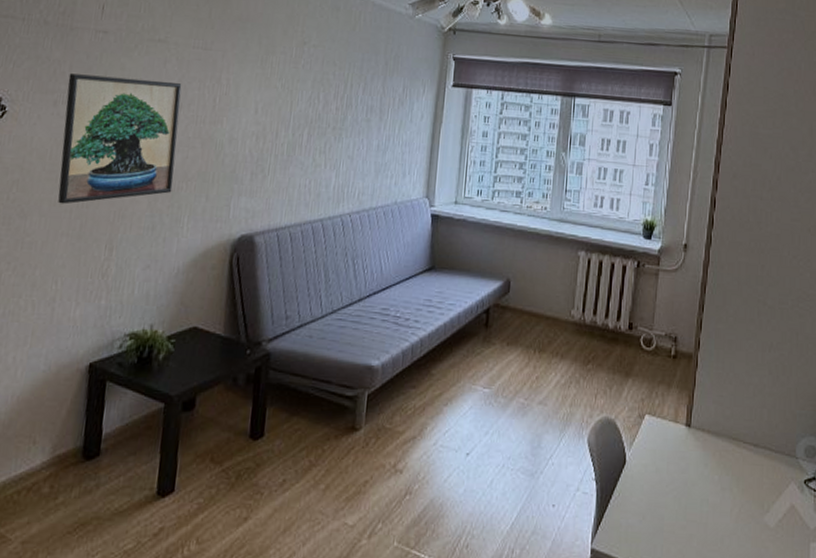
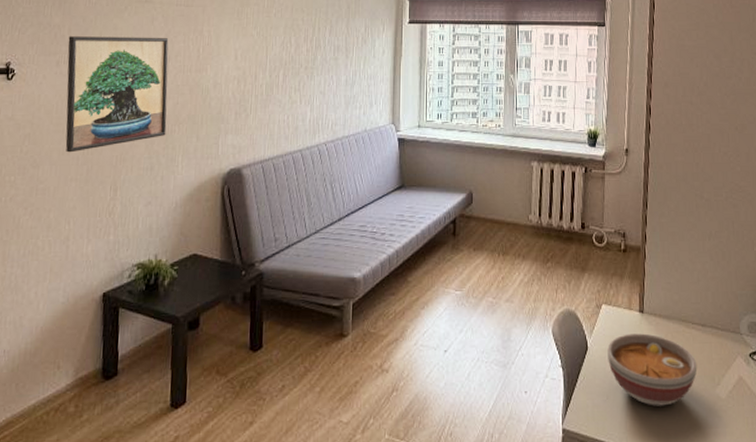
bowl: none [647,449,746,531] -> present [607,333,698,406]

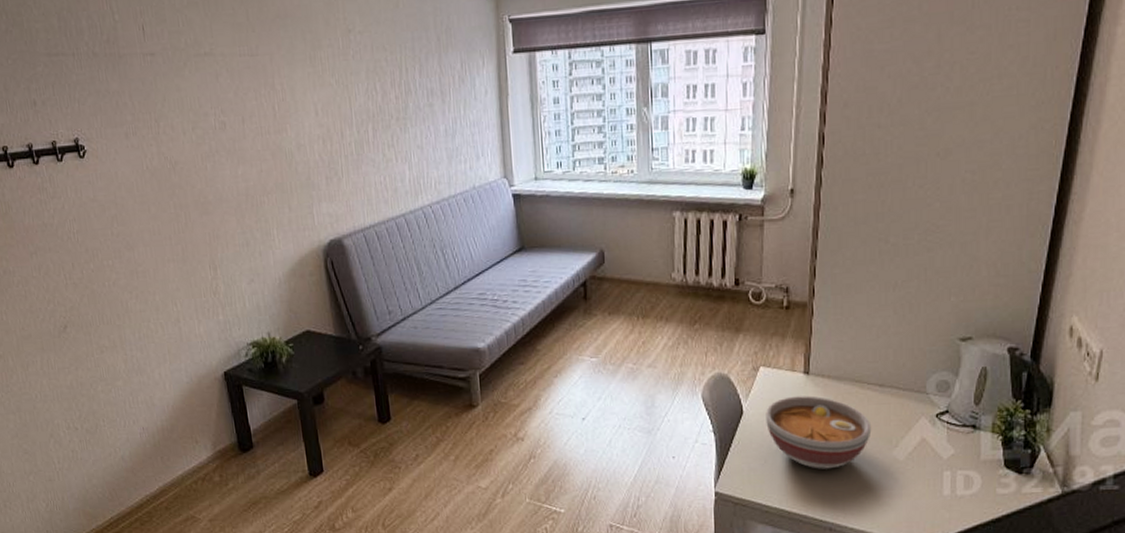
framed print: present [65,36,169,153] -> none [131,96,256,233]

